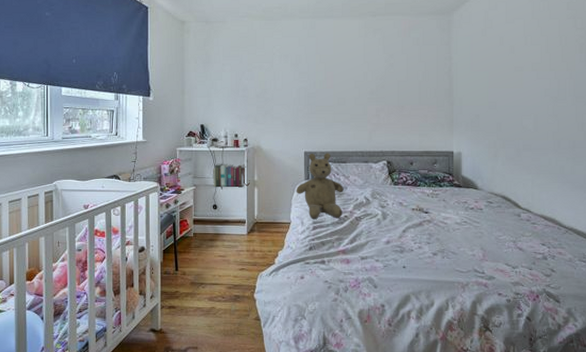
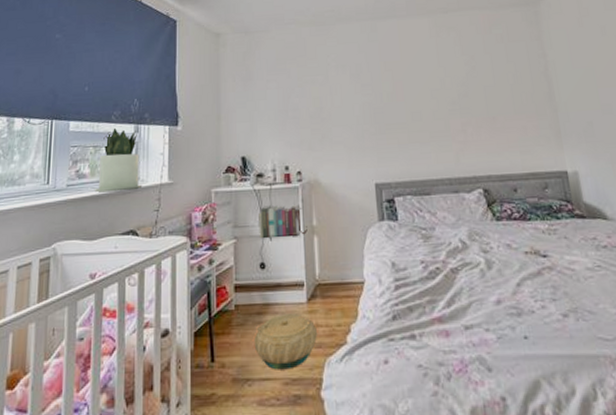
planter: none [84,95,122,145] -> present [94,127,143,193]
basket: none [207,242,254,279] -> present [253,314,318,370]
teddy bear: present [296,153,344,219] -> none [368,183,433,274]

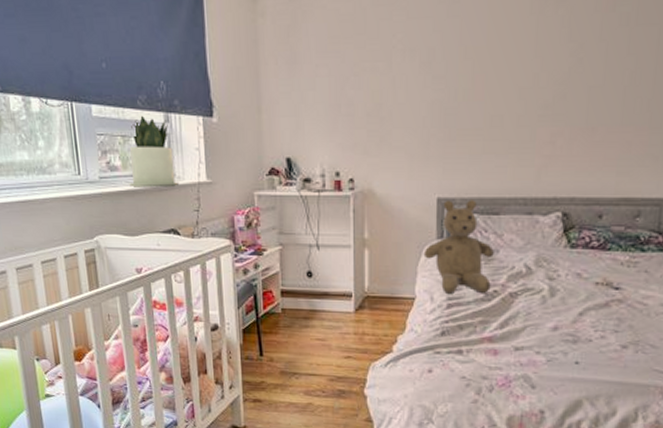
basket: present [253,314,318,370] -> none [300,321,364,369]
books: present [259,205,307,239] -> none [306,214,358,248]
teddy bear: none [368,183,433,274] -> present [423,199,494,293]

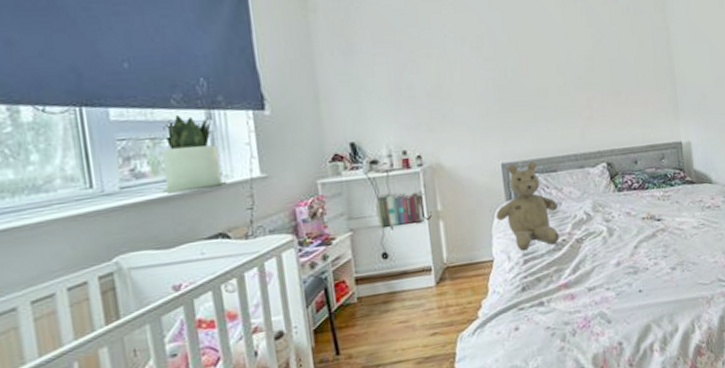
books: none [306,214,358,248] -> present [376,191,432,229]

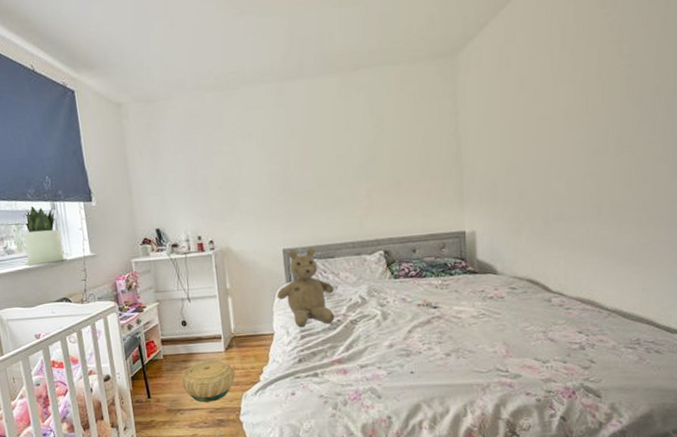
books: present [376,191,432,229] -> none [177,271,222,301]
basket: none [381,297,449,353] -> present [181,360,236,403]

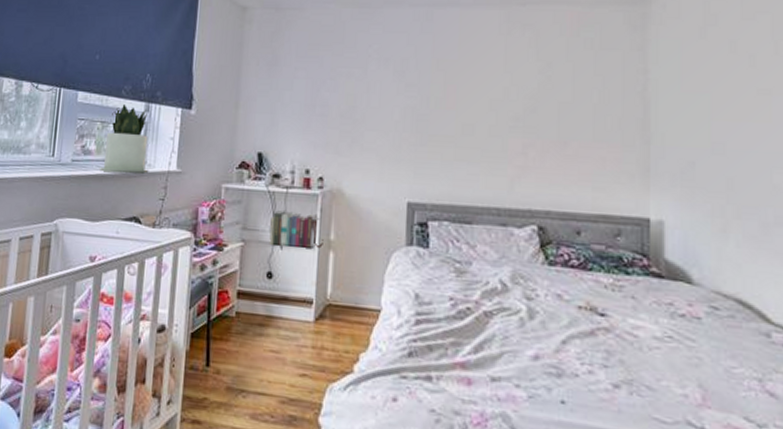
books: none [177,271,222,301] -> present [269,210,323,249]
basket: present [181,360,236,403] -> none [252,330,323,389]
teddy bear: present [276,248,335,327] -> none [391,205,467,310]

